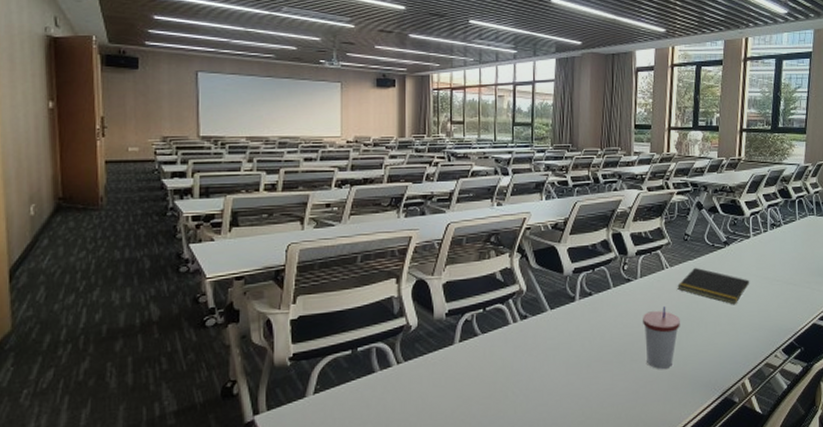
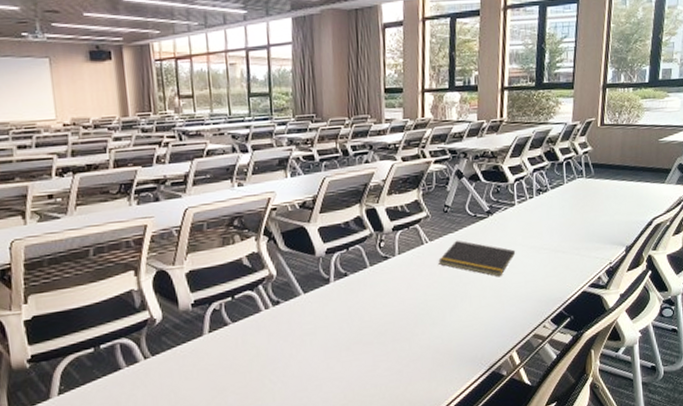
cup: present [643,305,680,369] -> none [403,282,443,347]

